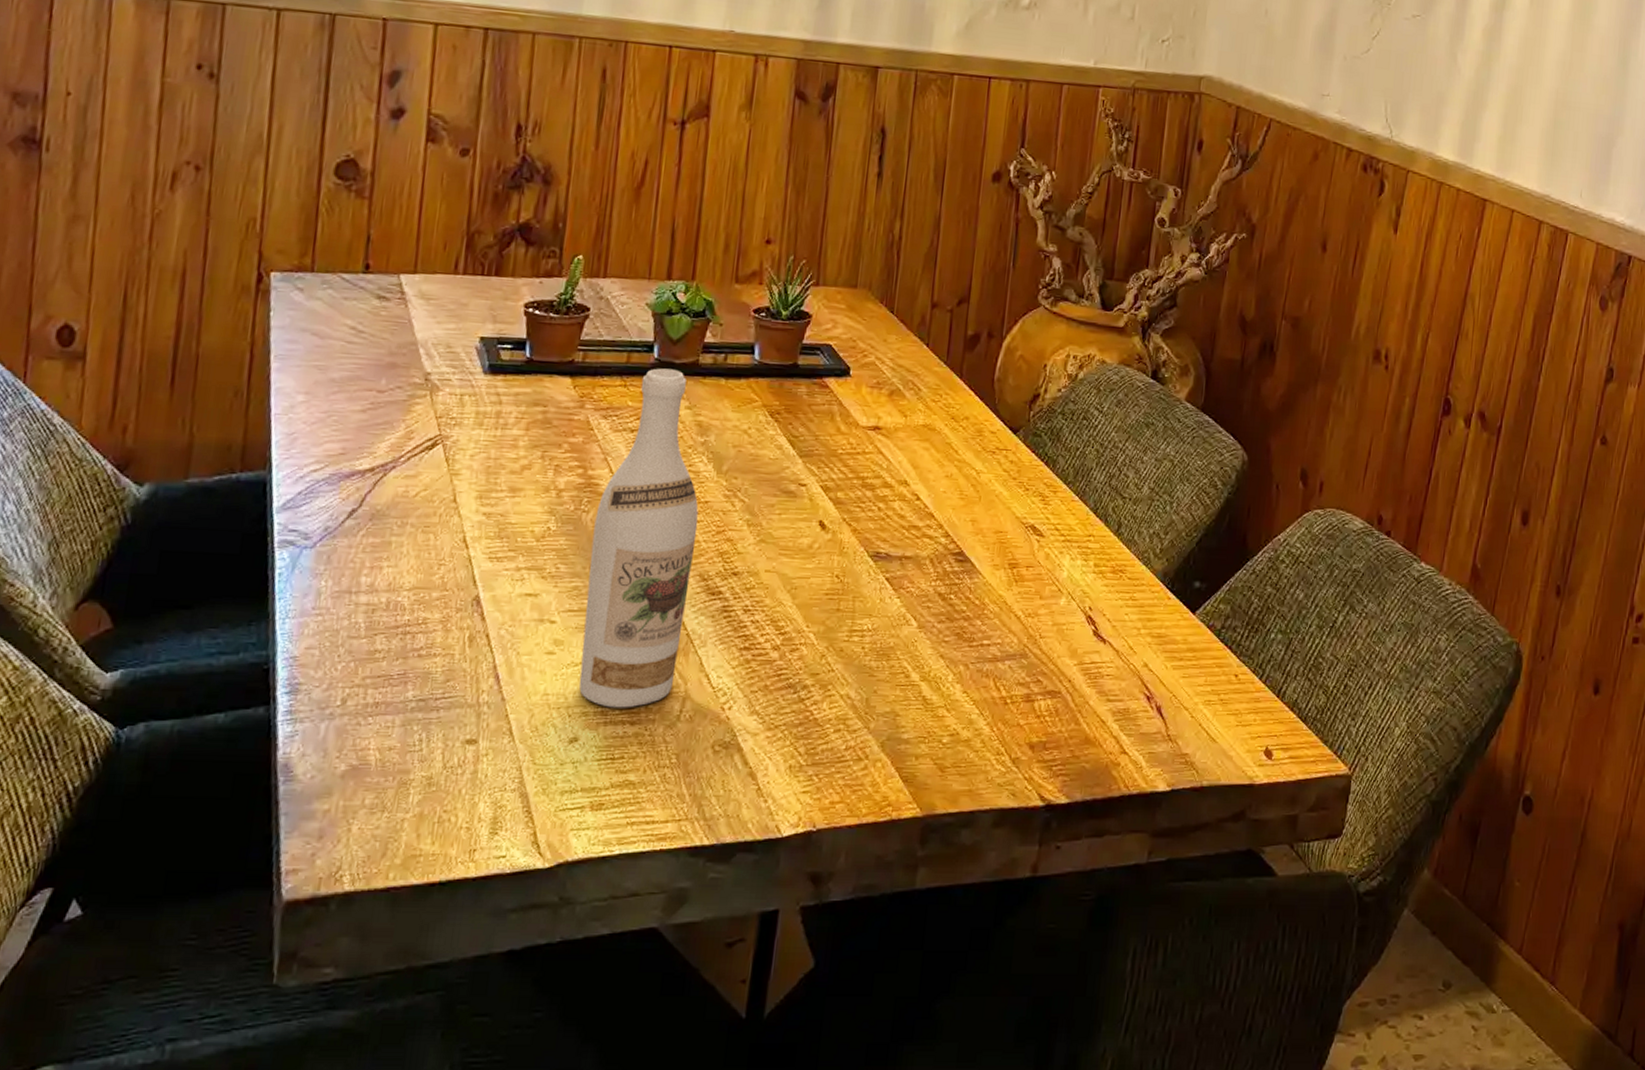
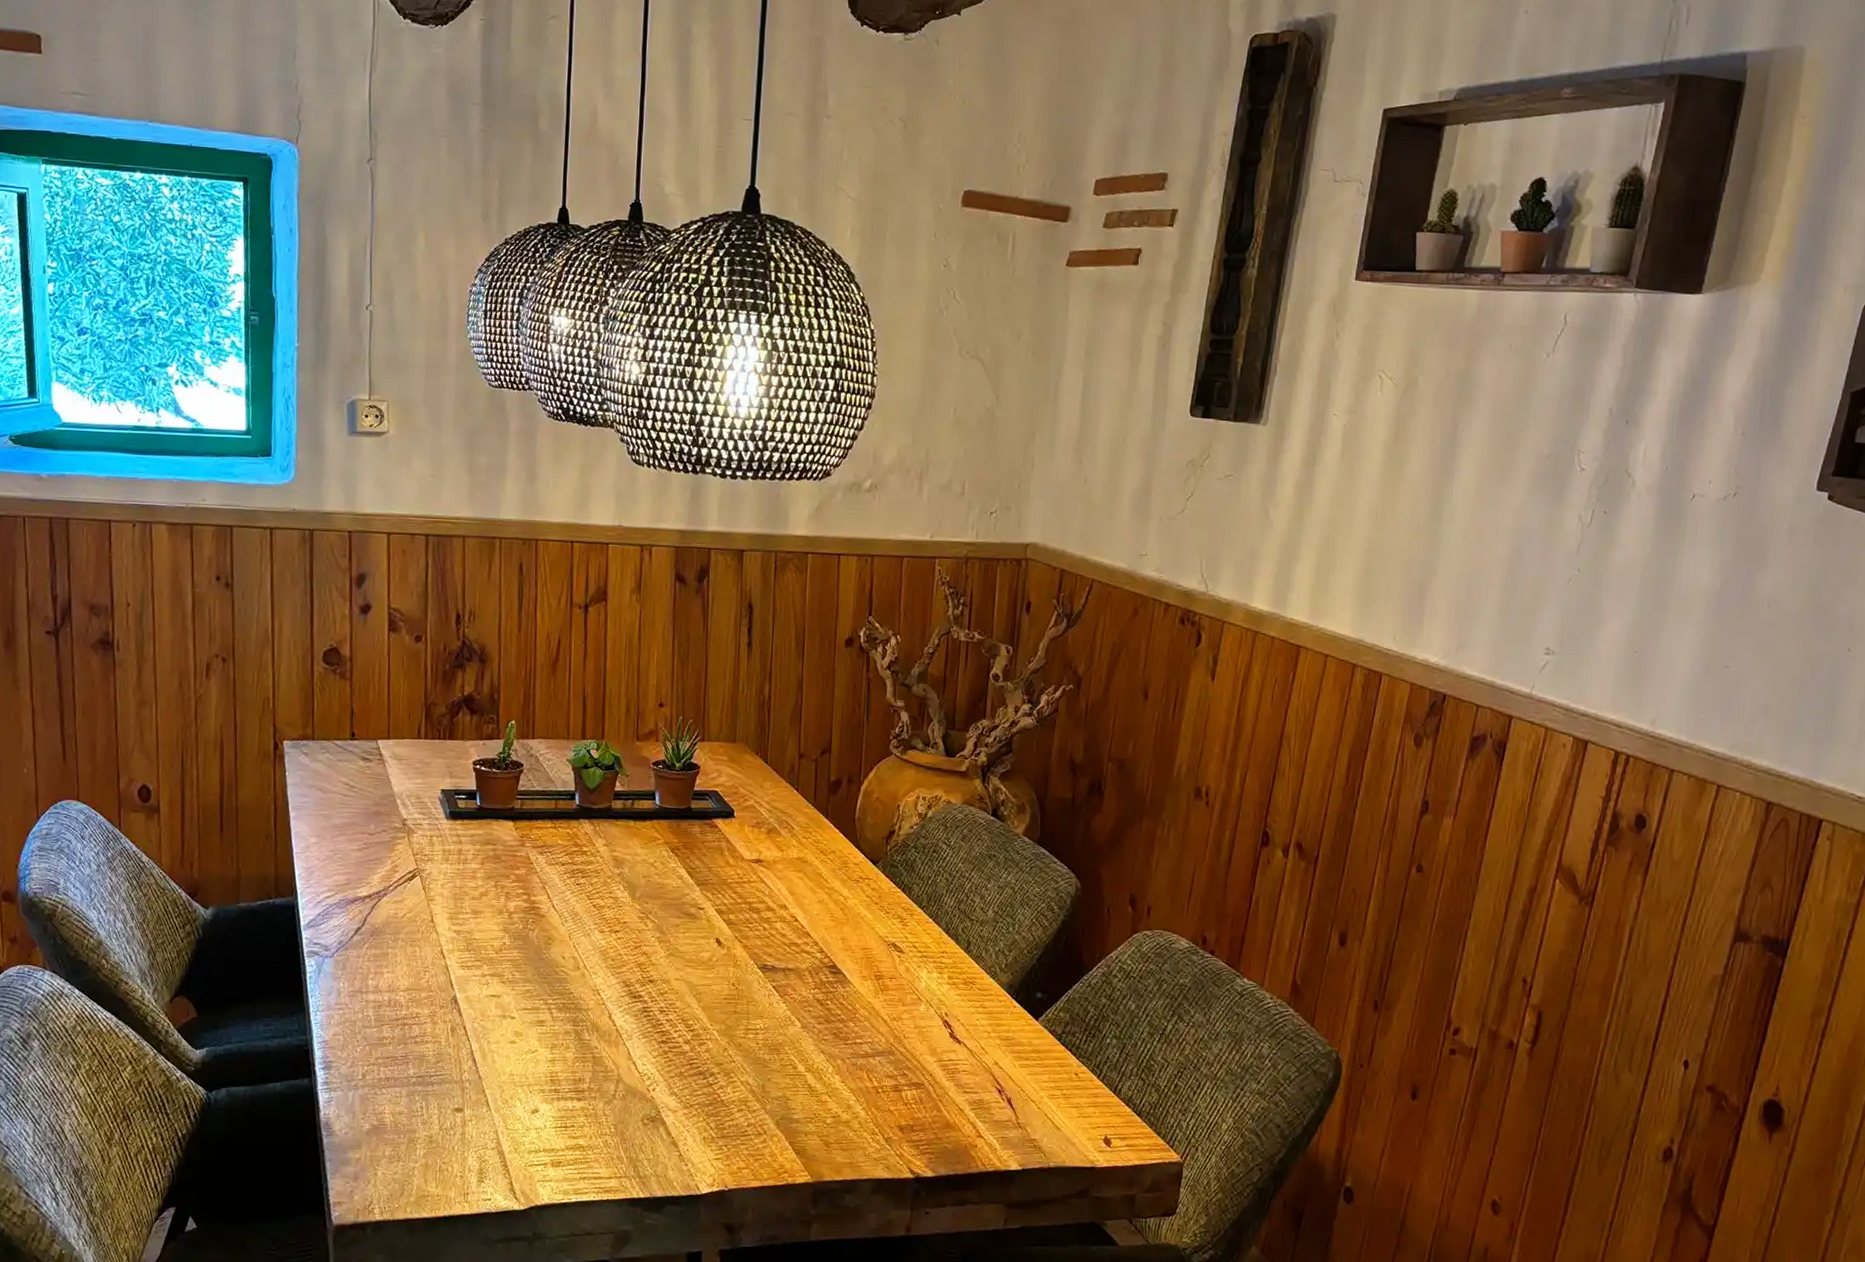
wine bottle: present [579,368,699,708] -> none [536,813,620,1088]

